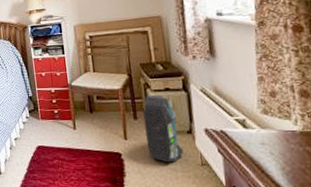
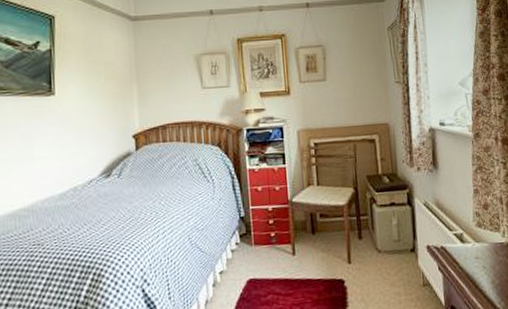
backpack: present [143,94,183,163] -> none [368,210,407,287]

